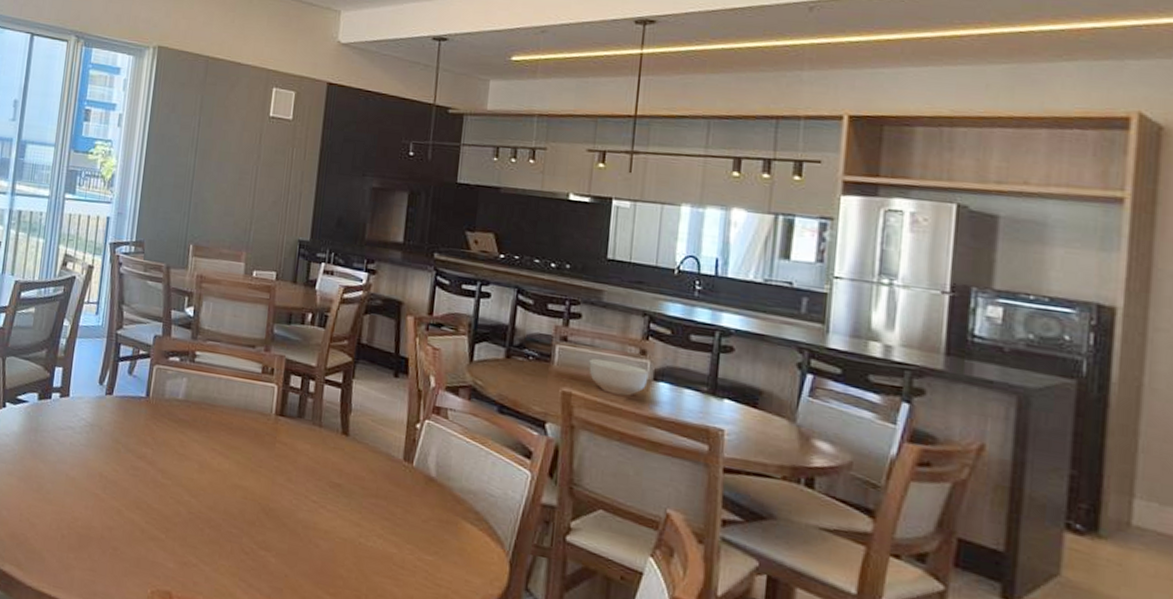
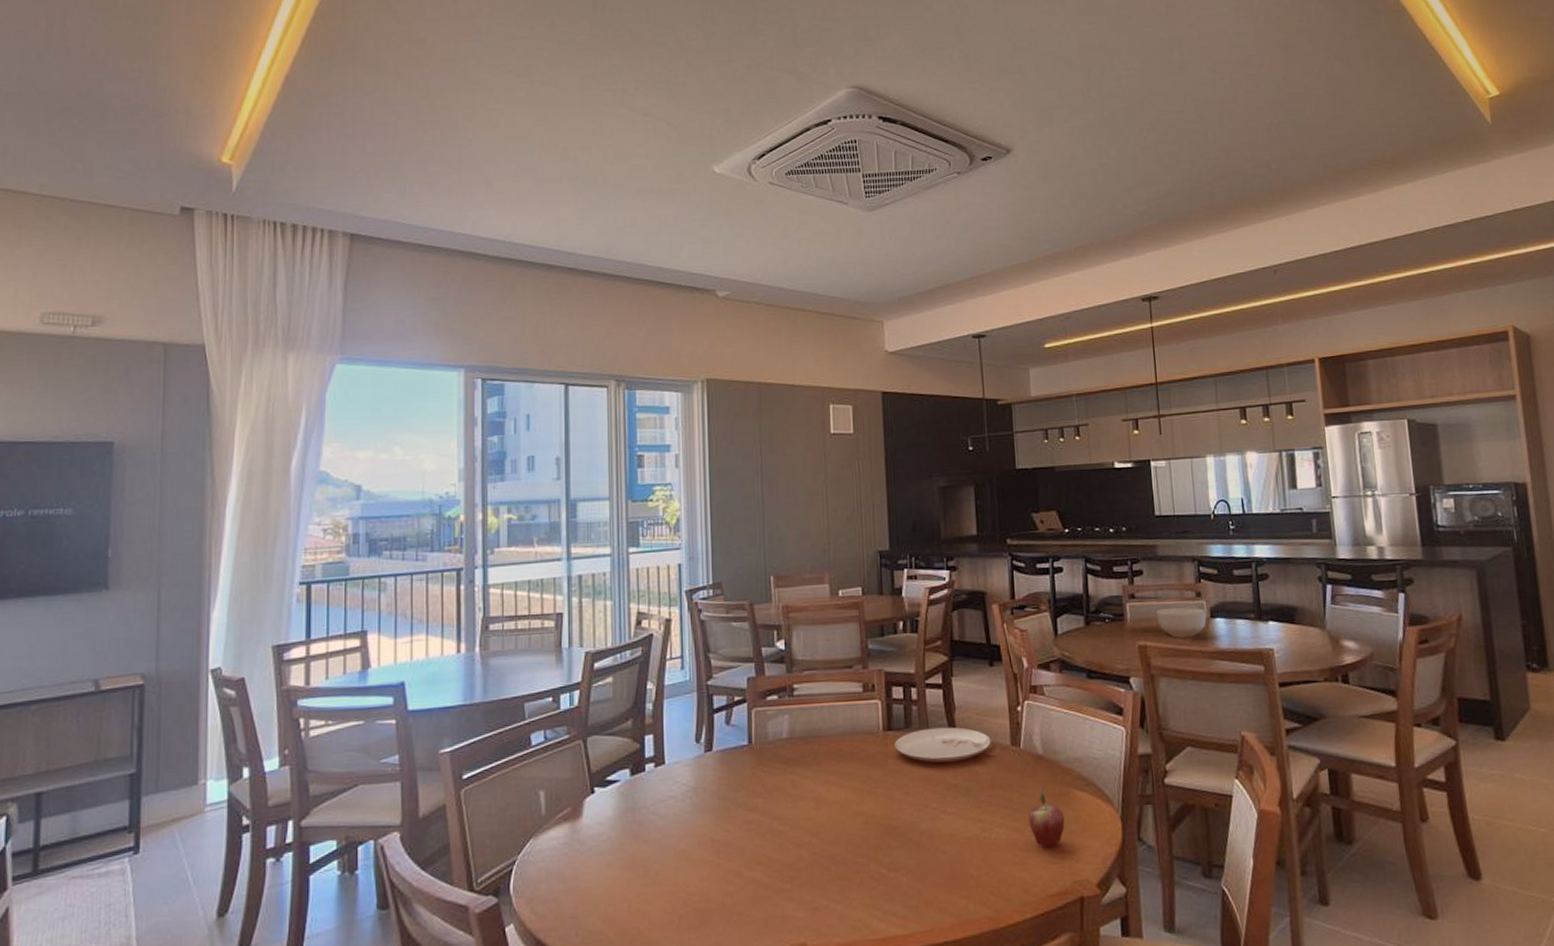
plate: none [284,422,383,464] -> present [894,727,991,764]
fruit: none [408,510,448,572] -> present [1028,787,1065,847]

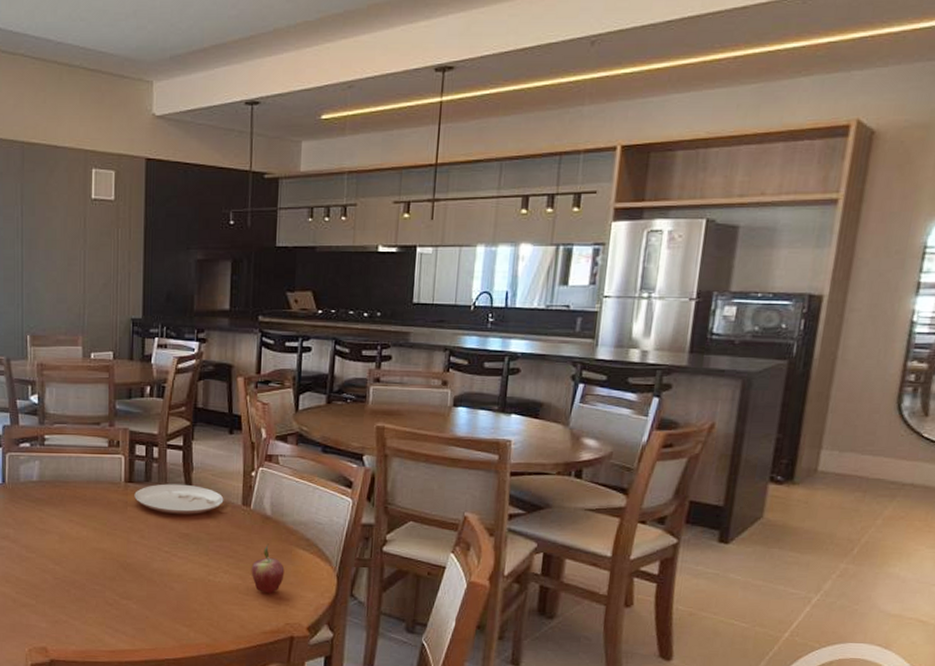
bowl: present [1155,607,1207,639] -> none [398,393,450,424]

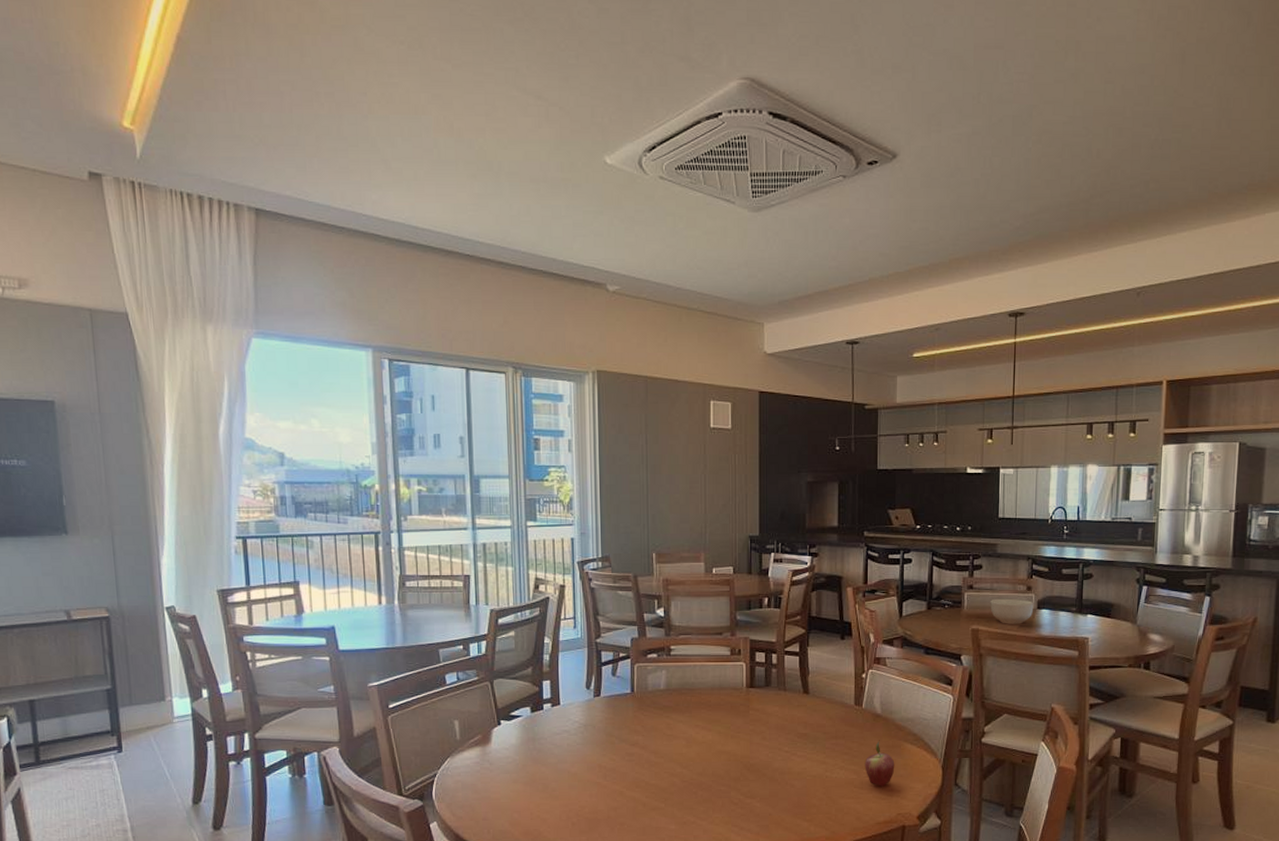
plate: present [134,484,224,515] -> none [756,687,838,717]
bowl: none [398,393,450,424] -> present [989,598,1034,625]

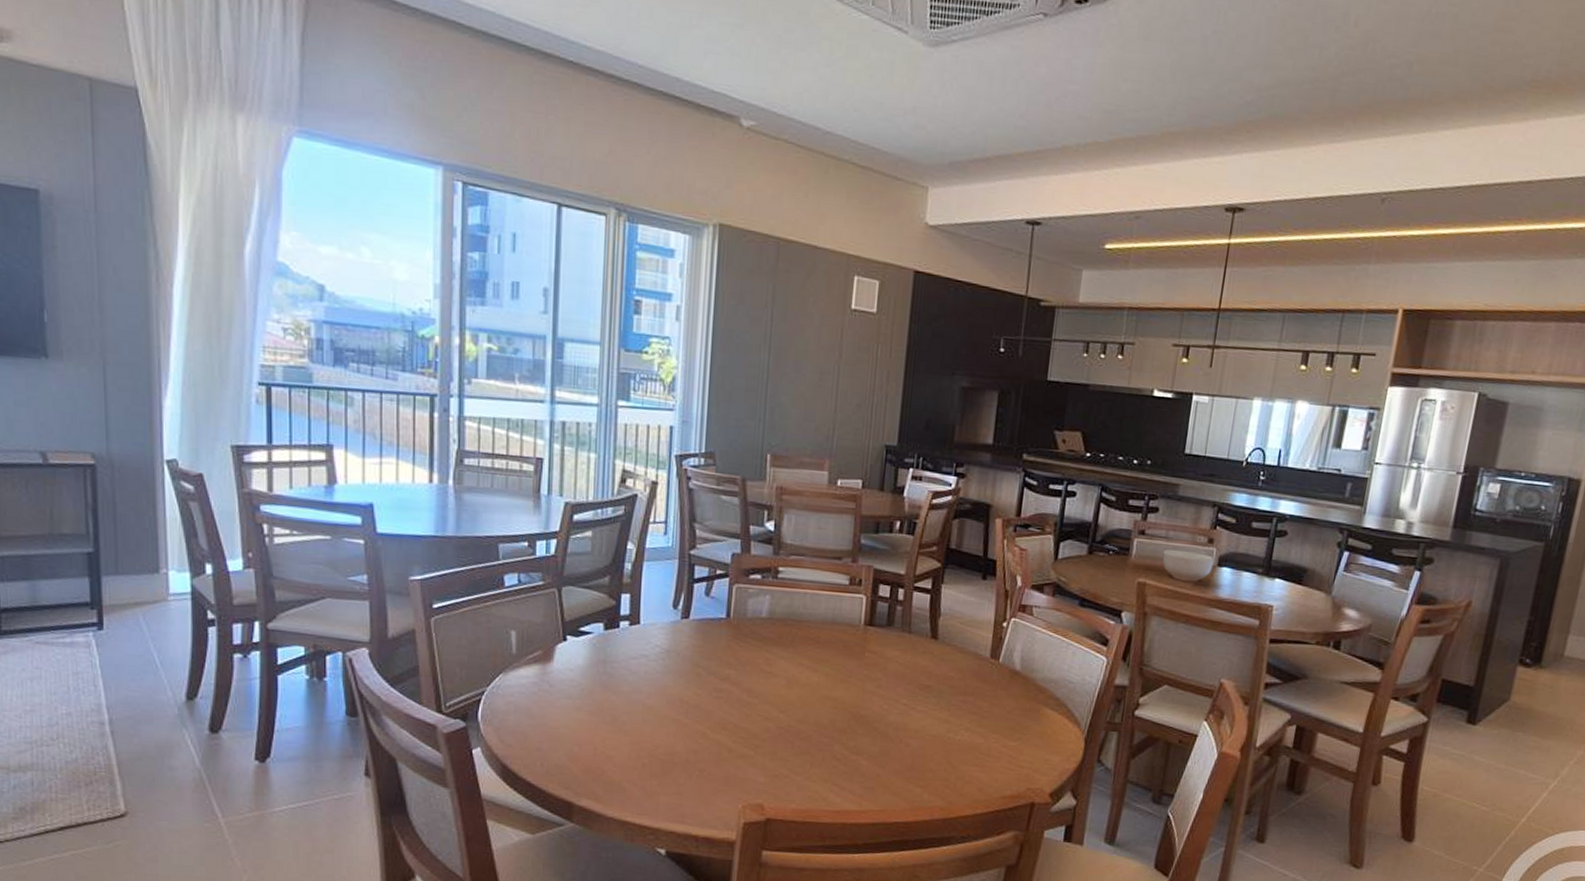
fruit: present [864,740,895,787] -> none [994,701,1031,756]

